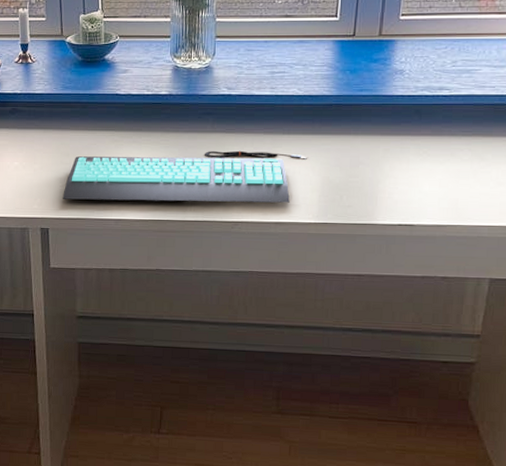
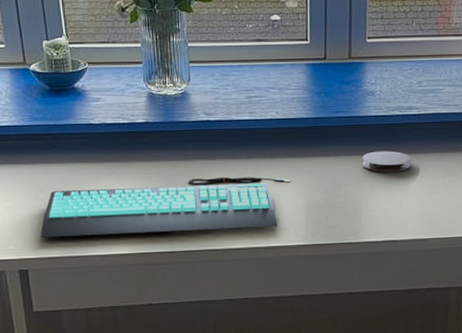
coaster: none [383,132,437,154] -> present [361,151,411,172]

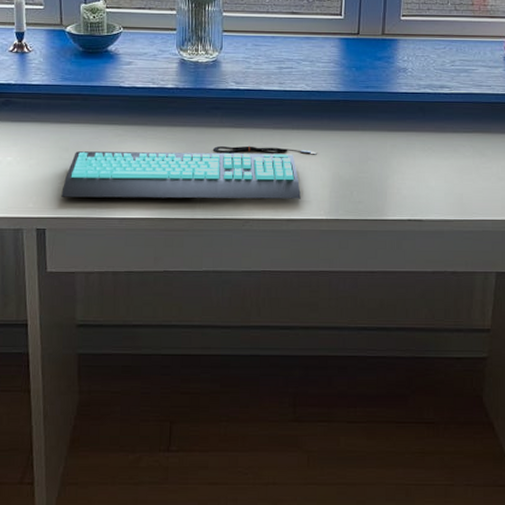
coaster: present [361,151,411,172] -> none [390,128,441,150]

